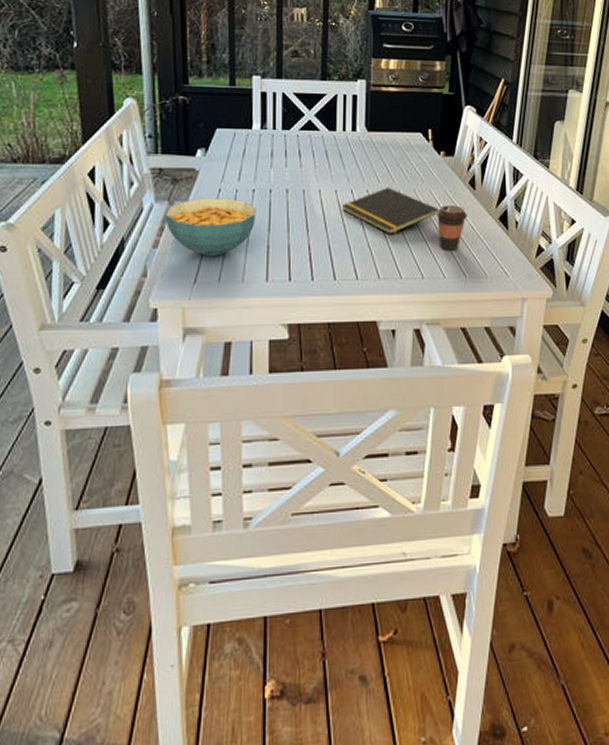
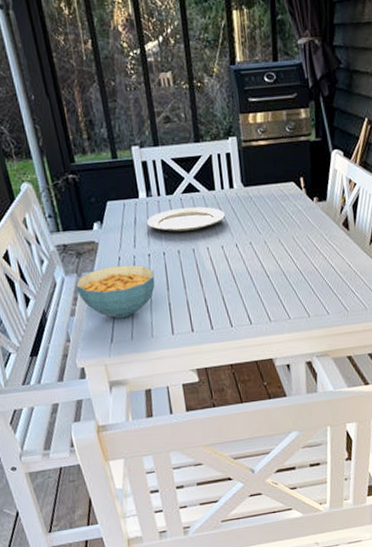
plate: none [256,145,343,170] -> present [146,206,225,232]
notepad: present [341,186,438,234] -> none [229,237,317,281]
coffee cup: present [435,205,467,250] -> none [315,247,344,289]

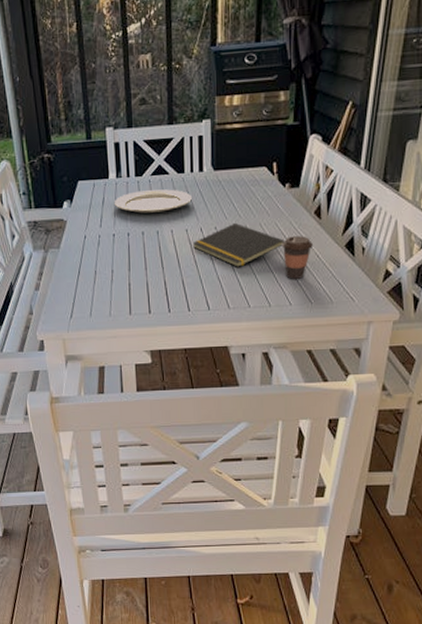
cereal bowl: present [76,265,155,318] -> none [43,243,117,295]
notepad: none [229,237,317,281] -> present [192,222,284,267]
coffee cup: none [315,247,344,289] -> present [281,236,313,279]

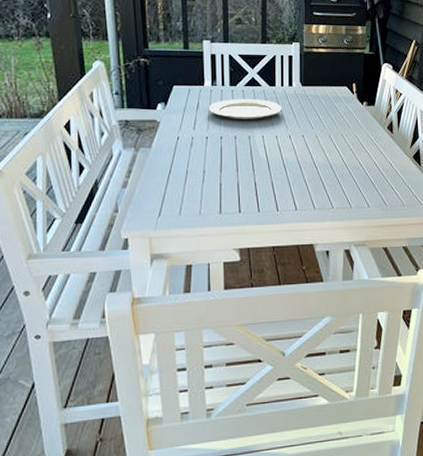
notepad: present [192,222,284,267] -> none [281,132,363,172]
coffee cup: present [281,236,313,279] -> none [360,147,387,184]

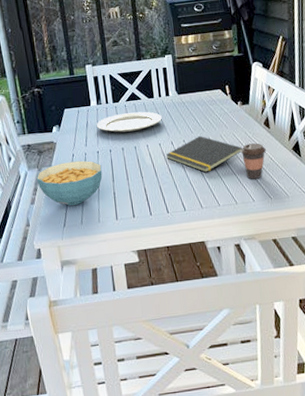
cereal bowl: none [133,145,209,193] -> present [37,160,103,206]
notepad: none [281,132,363,172] -> present [165,135,242,173]
coffee cup: none [360,147,387,184] -> present [240,143,266,180]

